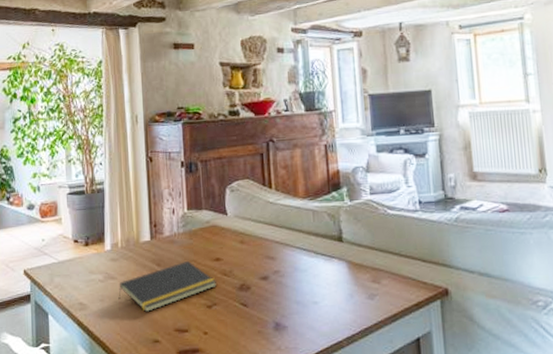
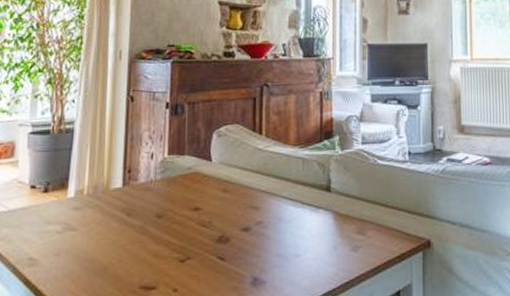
notepad: present [118,261,217,312] -> none [77,211,193,267]

